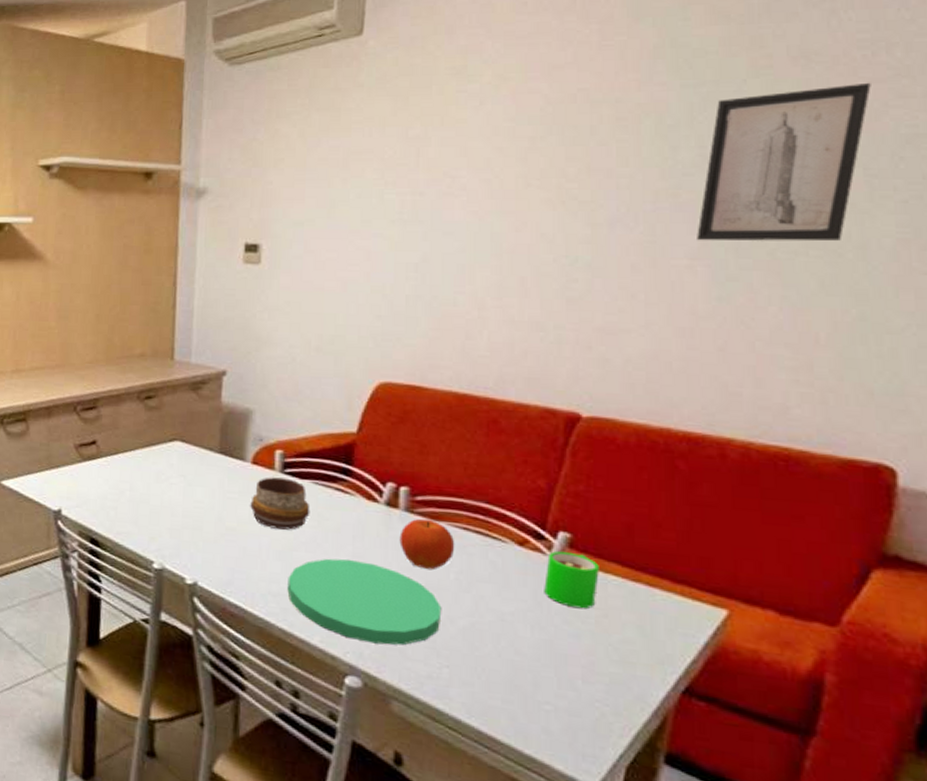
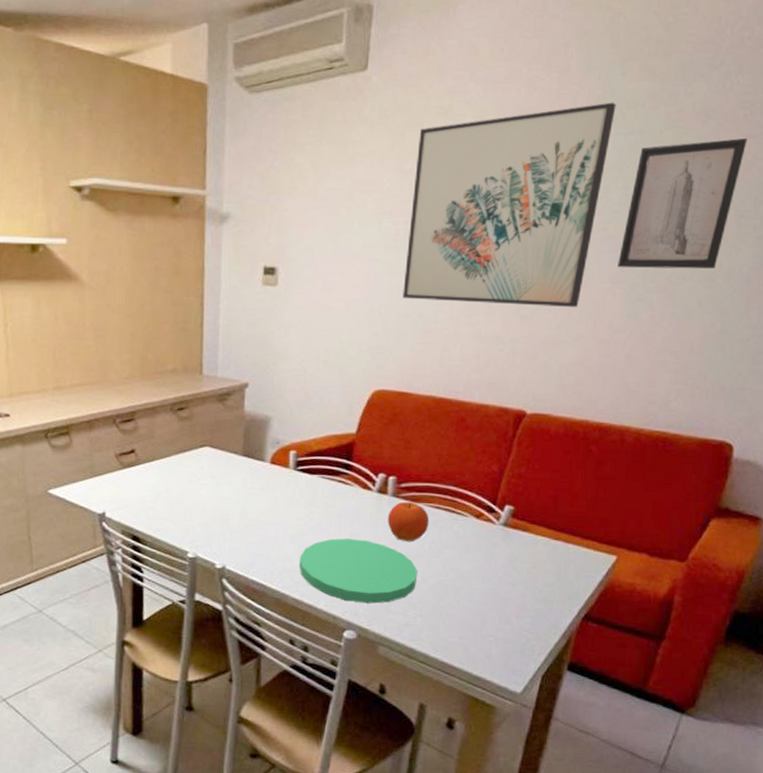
decorative bowl: present [250,477,310,530] -> none [269,474,318,518]
wall art: none [412,51,679,288] -> present [403,102,616,307]
mug: present [544,551,599,609] -> none [492,520,532,564]

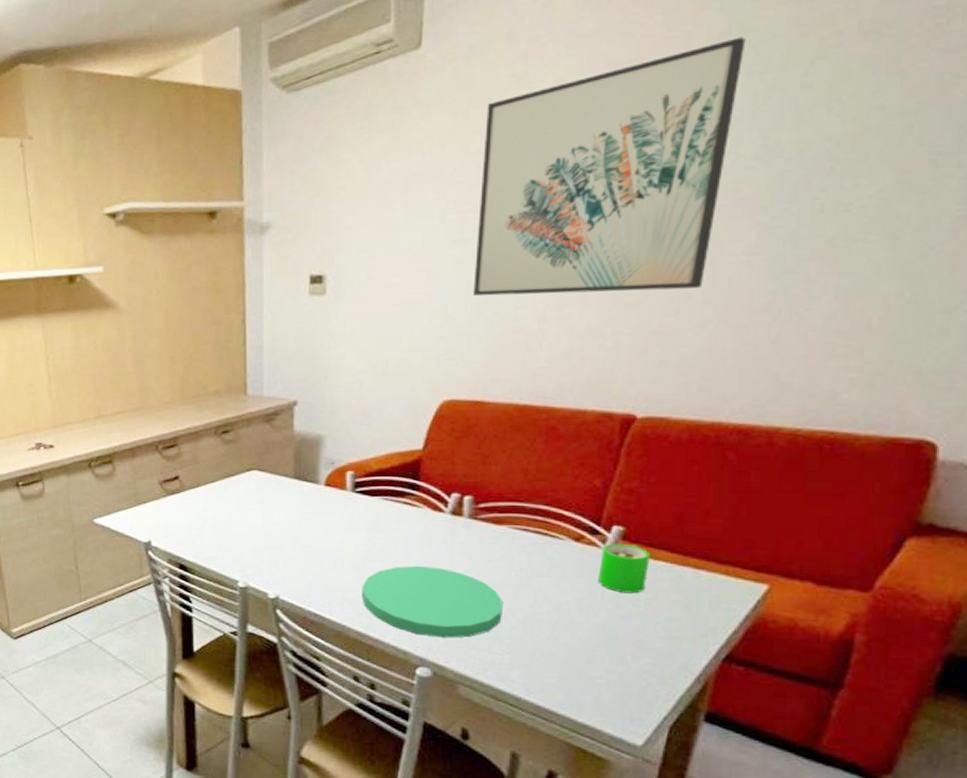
fruit: present [387,501,430,542] -> none [464,524,516,570]
mug: none [492,520,532,564] -> present [598,543,650,594]
wall art: present [617,137,748,269] -> none [755,53,944,236]

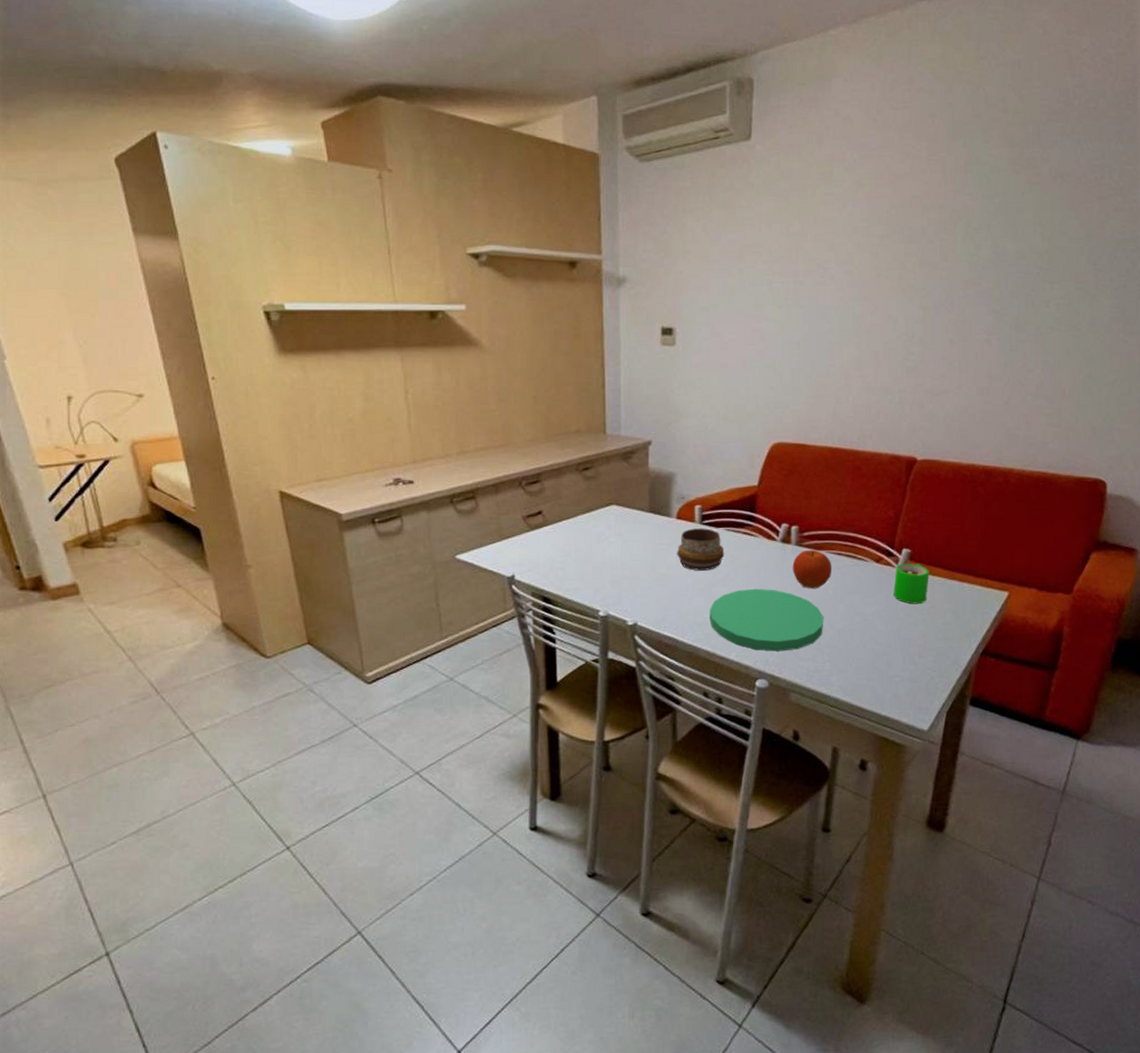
decorative bowl: none [325,497,381,544] -> present [677,528,725,571]
fruit: none [464,524,516,570] -> present [792,549,832,589]
wall art: present [473,37,746,297] -> none [795,167,981,358]

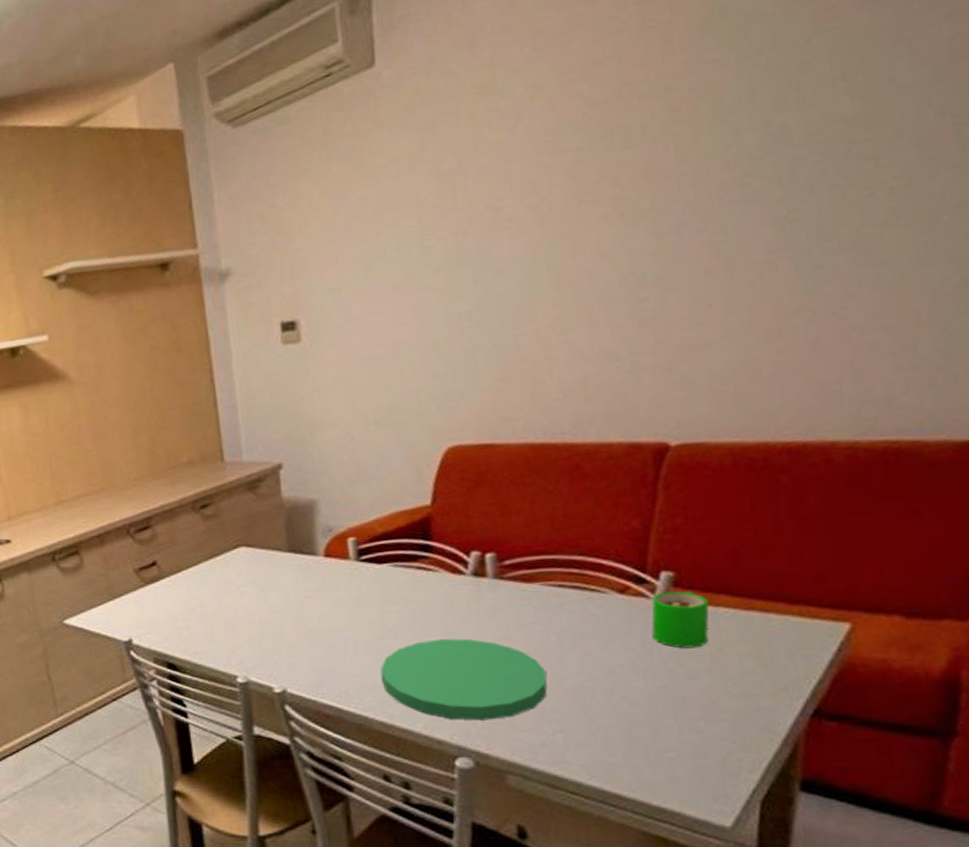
decorative bowl: present [677,528,725,571] -> none [329,565,394,621]
fruit: present [792,549,832,589] -> none [491,582,553,636]

